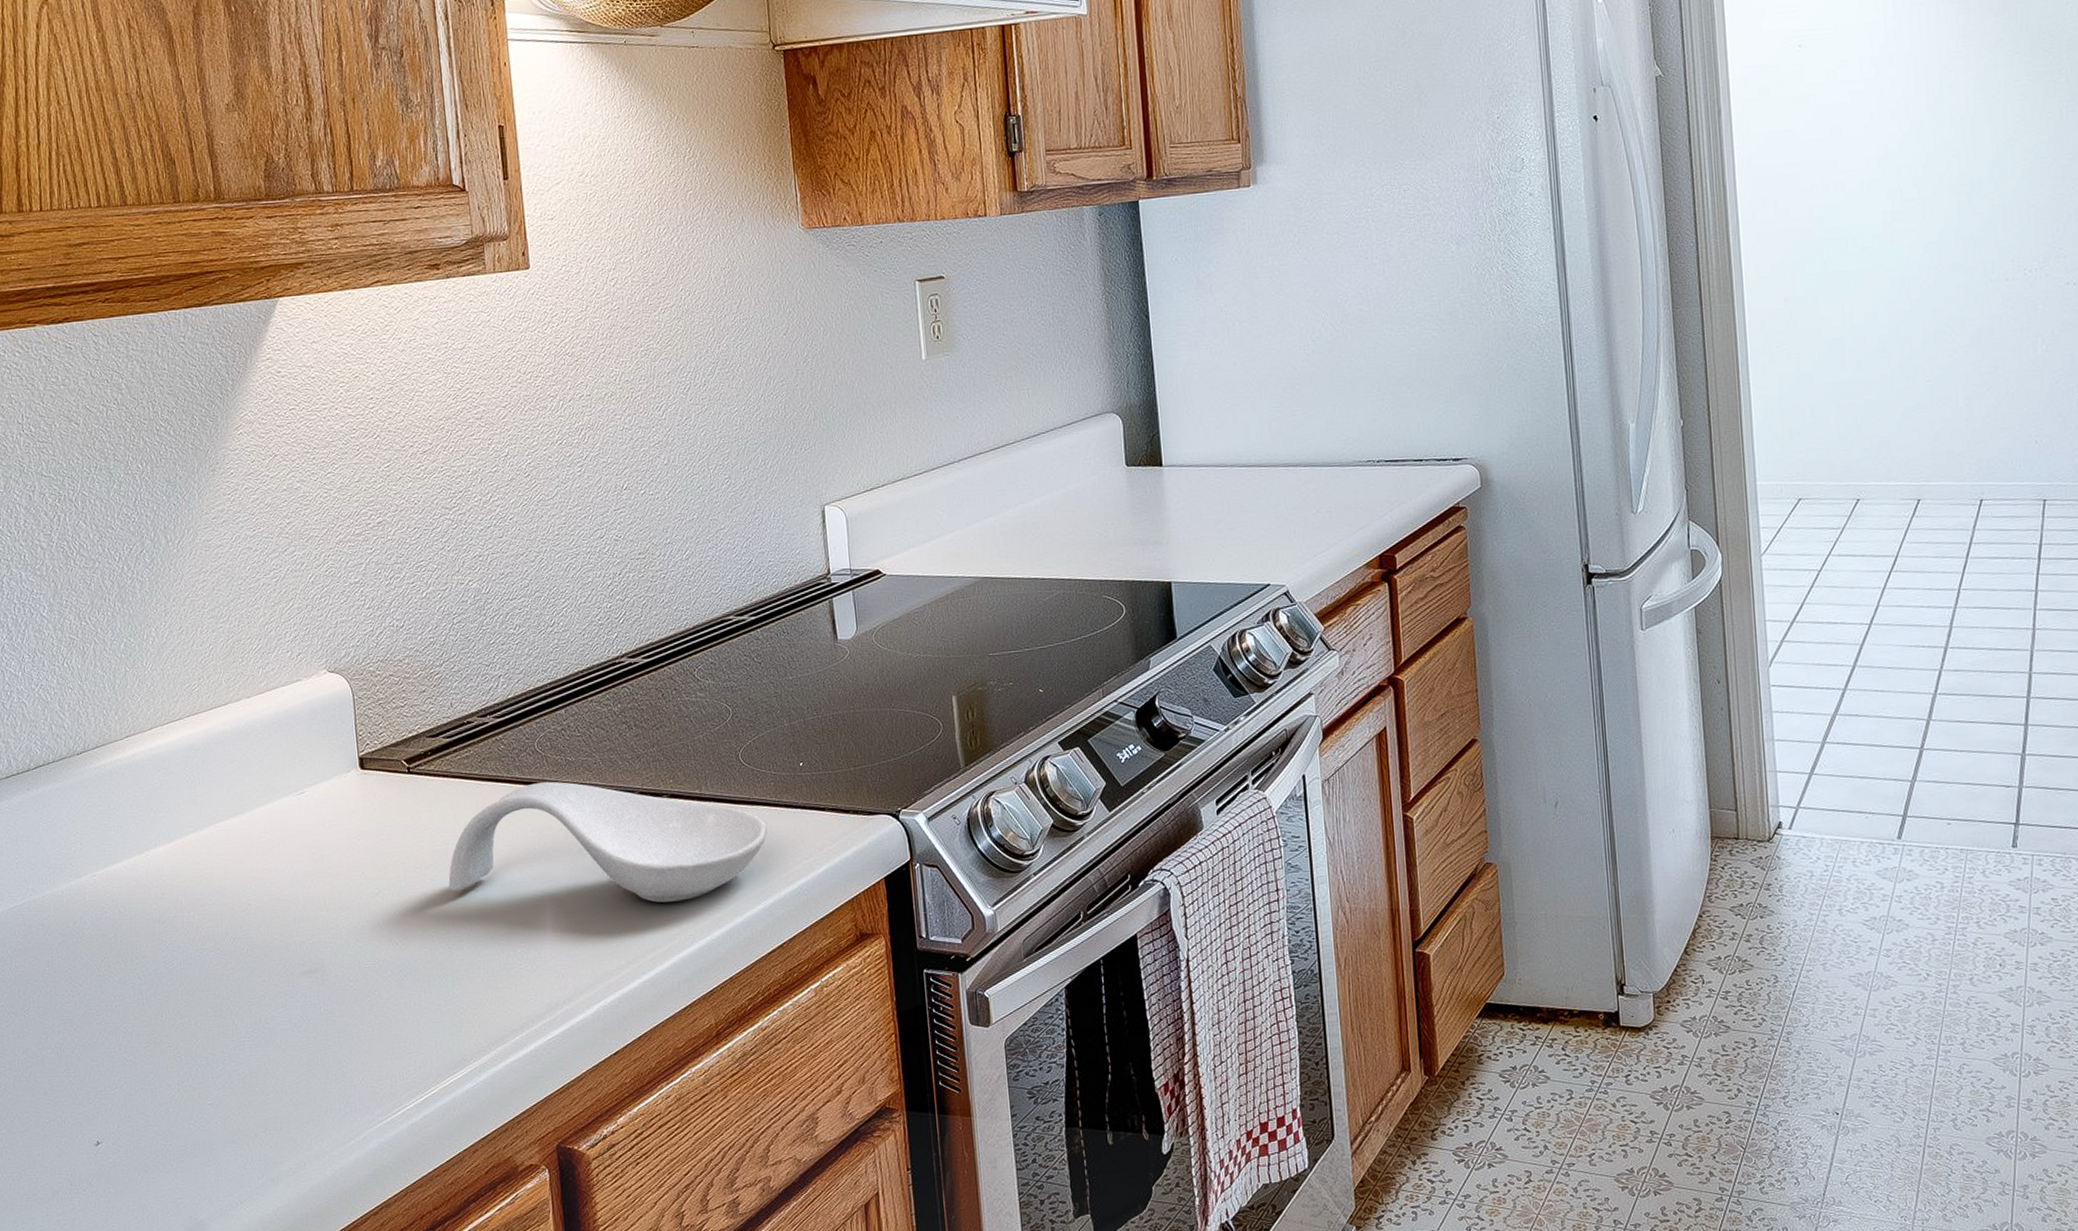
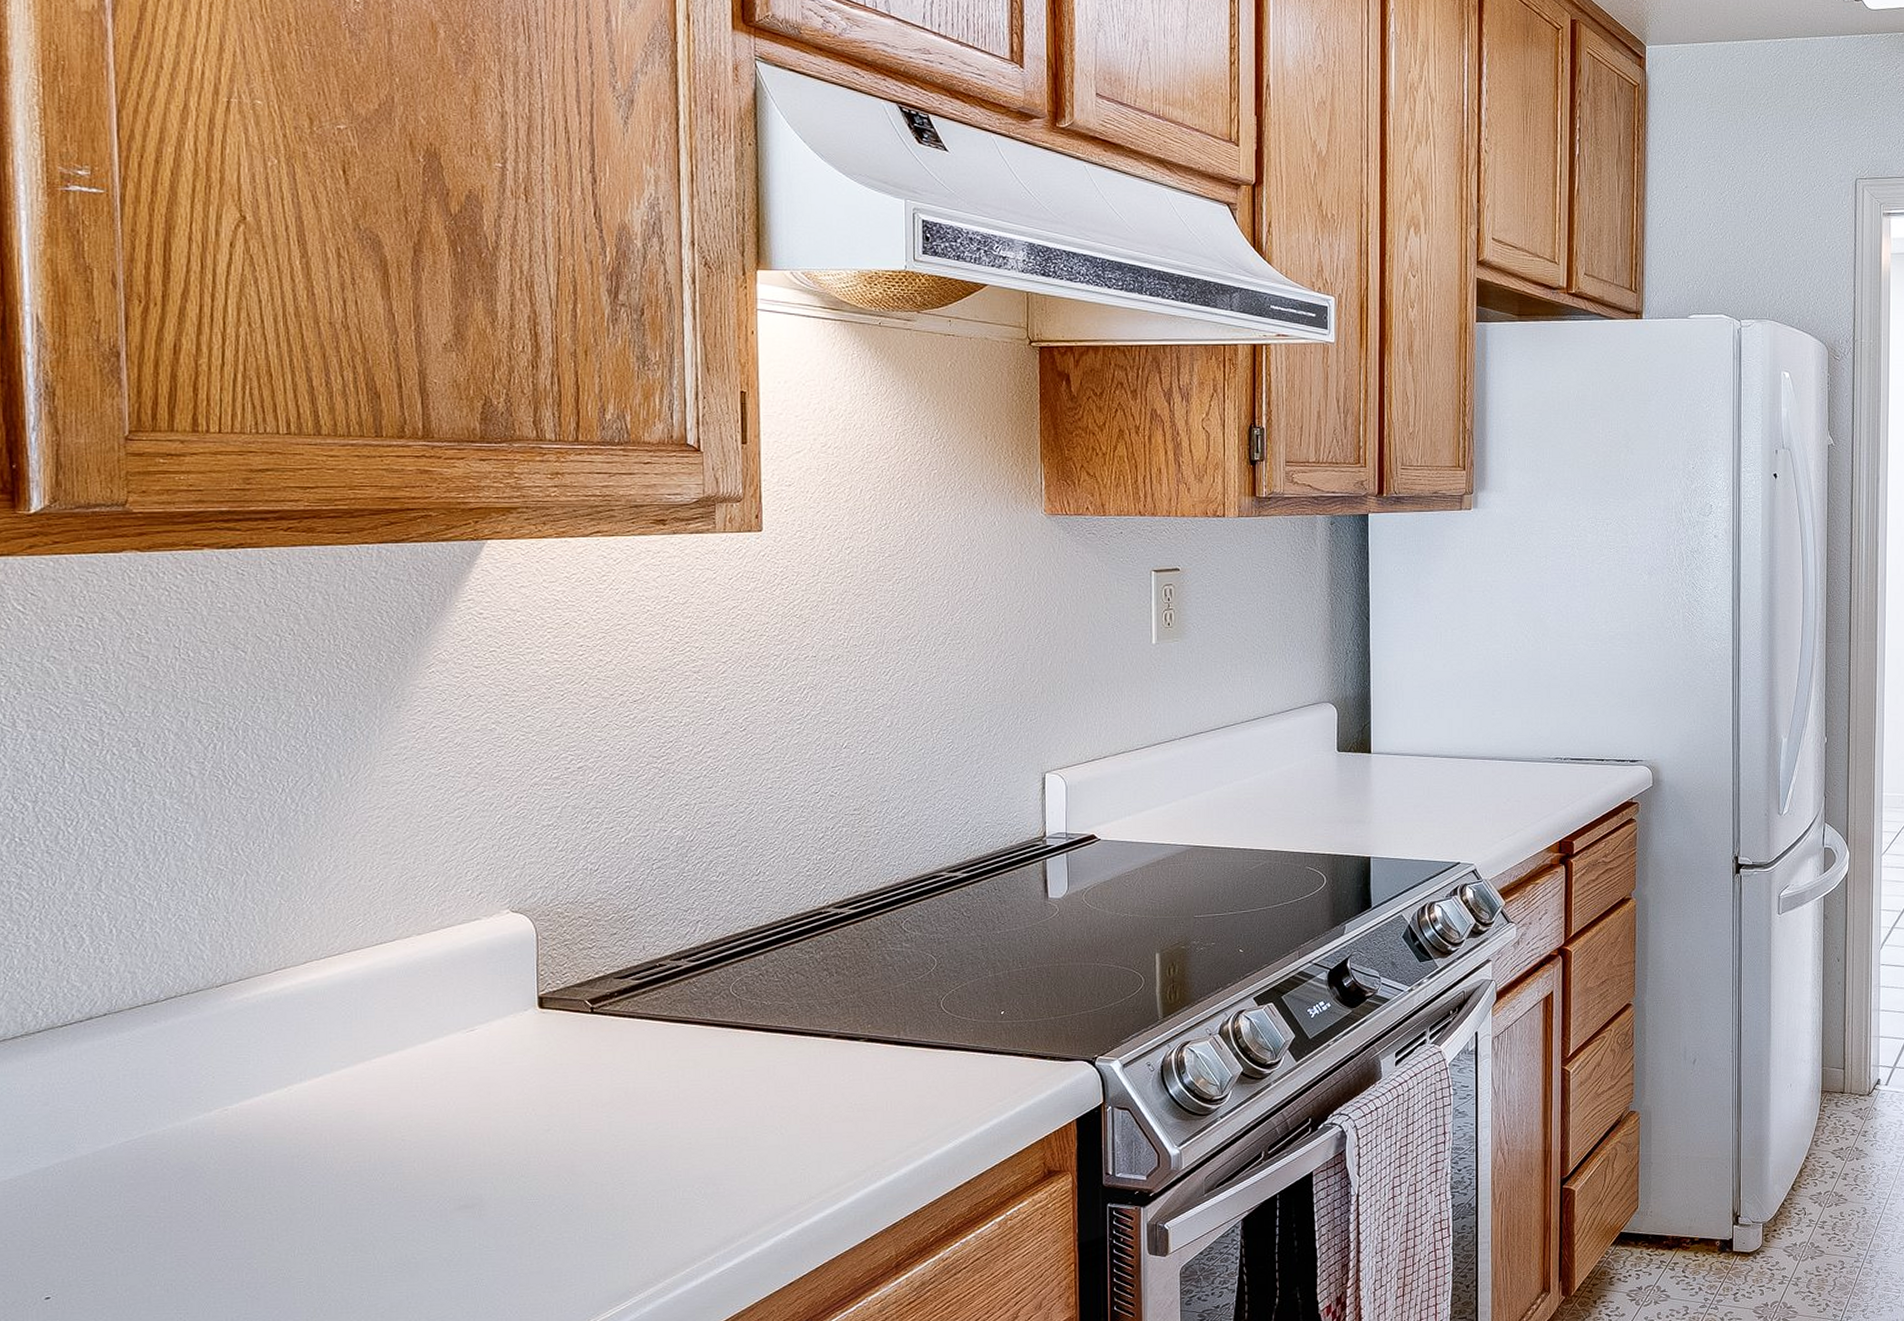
spoon rest: present [448,782,767,903] -> none [626,1024,963,1141]

